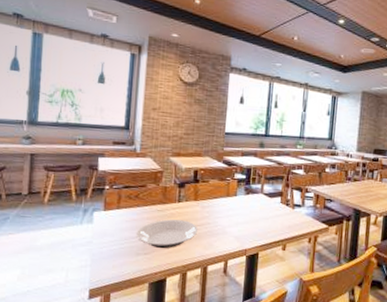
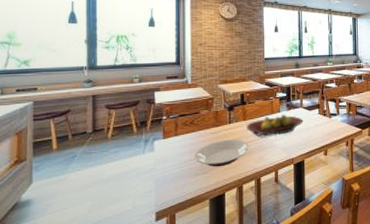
fruit bowl: none [197,199,262,222] -> present [247,115,303,137]

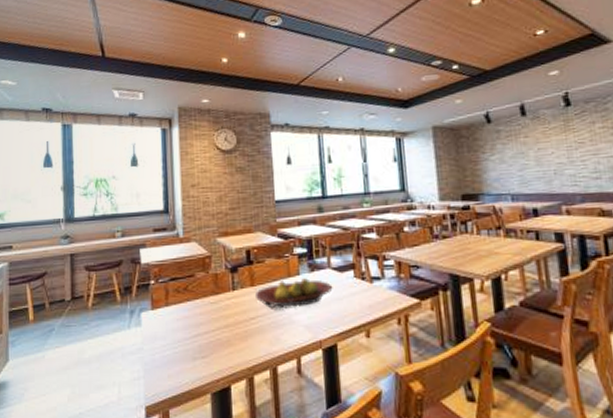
plate: present [194,139,248,167] -> none [190,312,259,350]

